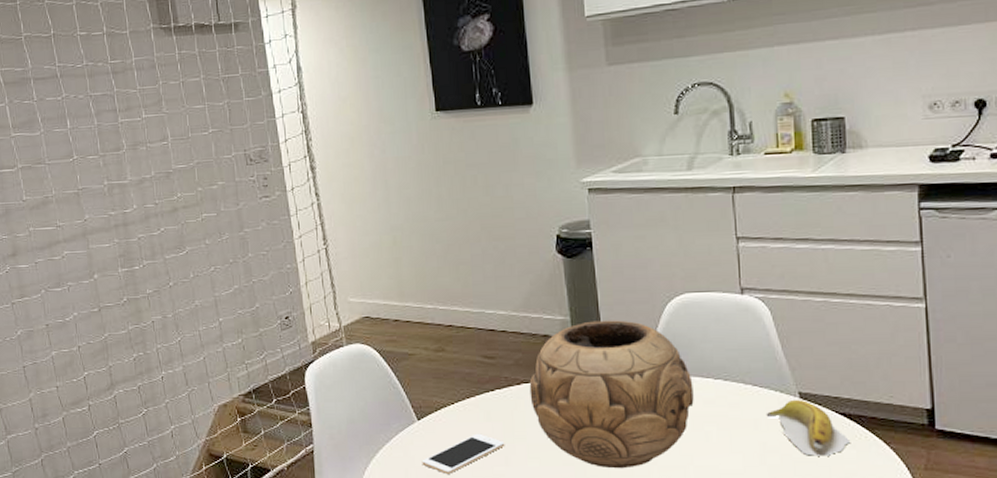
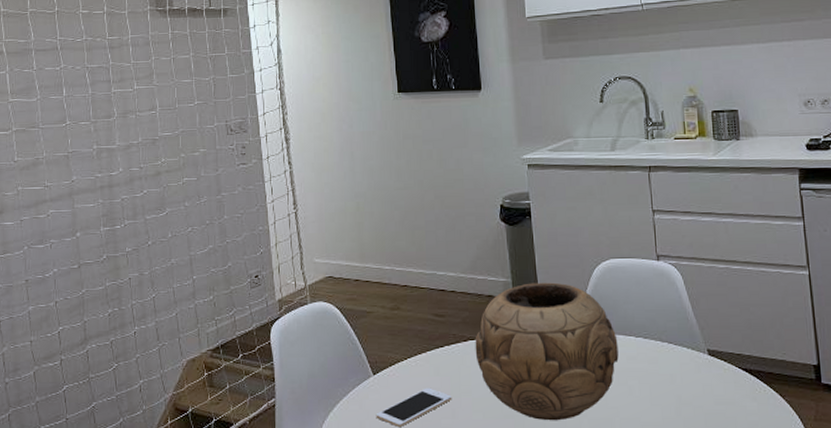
banana: present [766,399,851,456] -> none [680,355,752,408]

